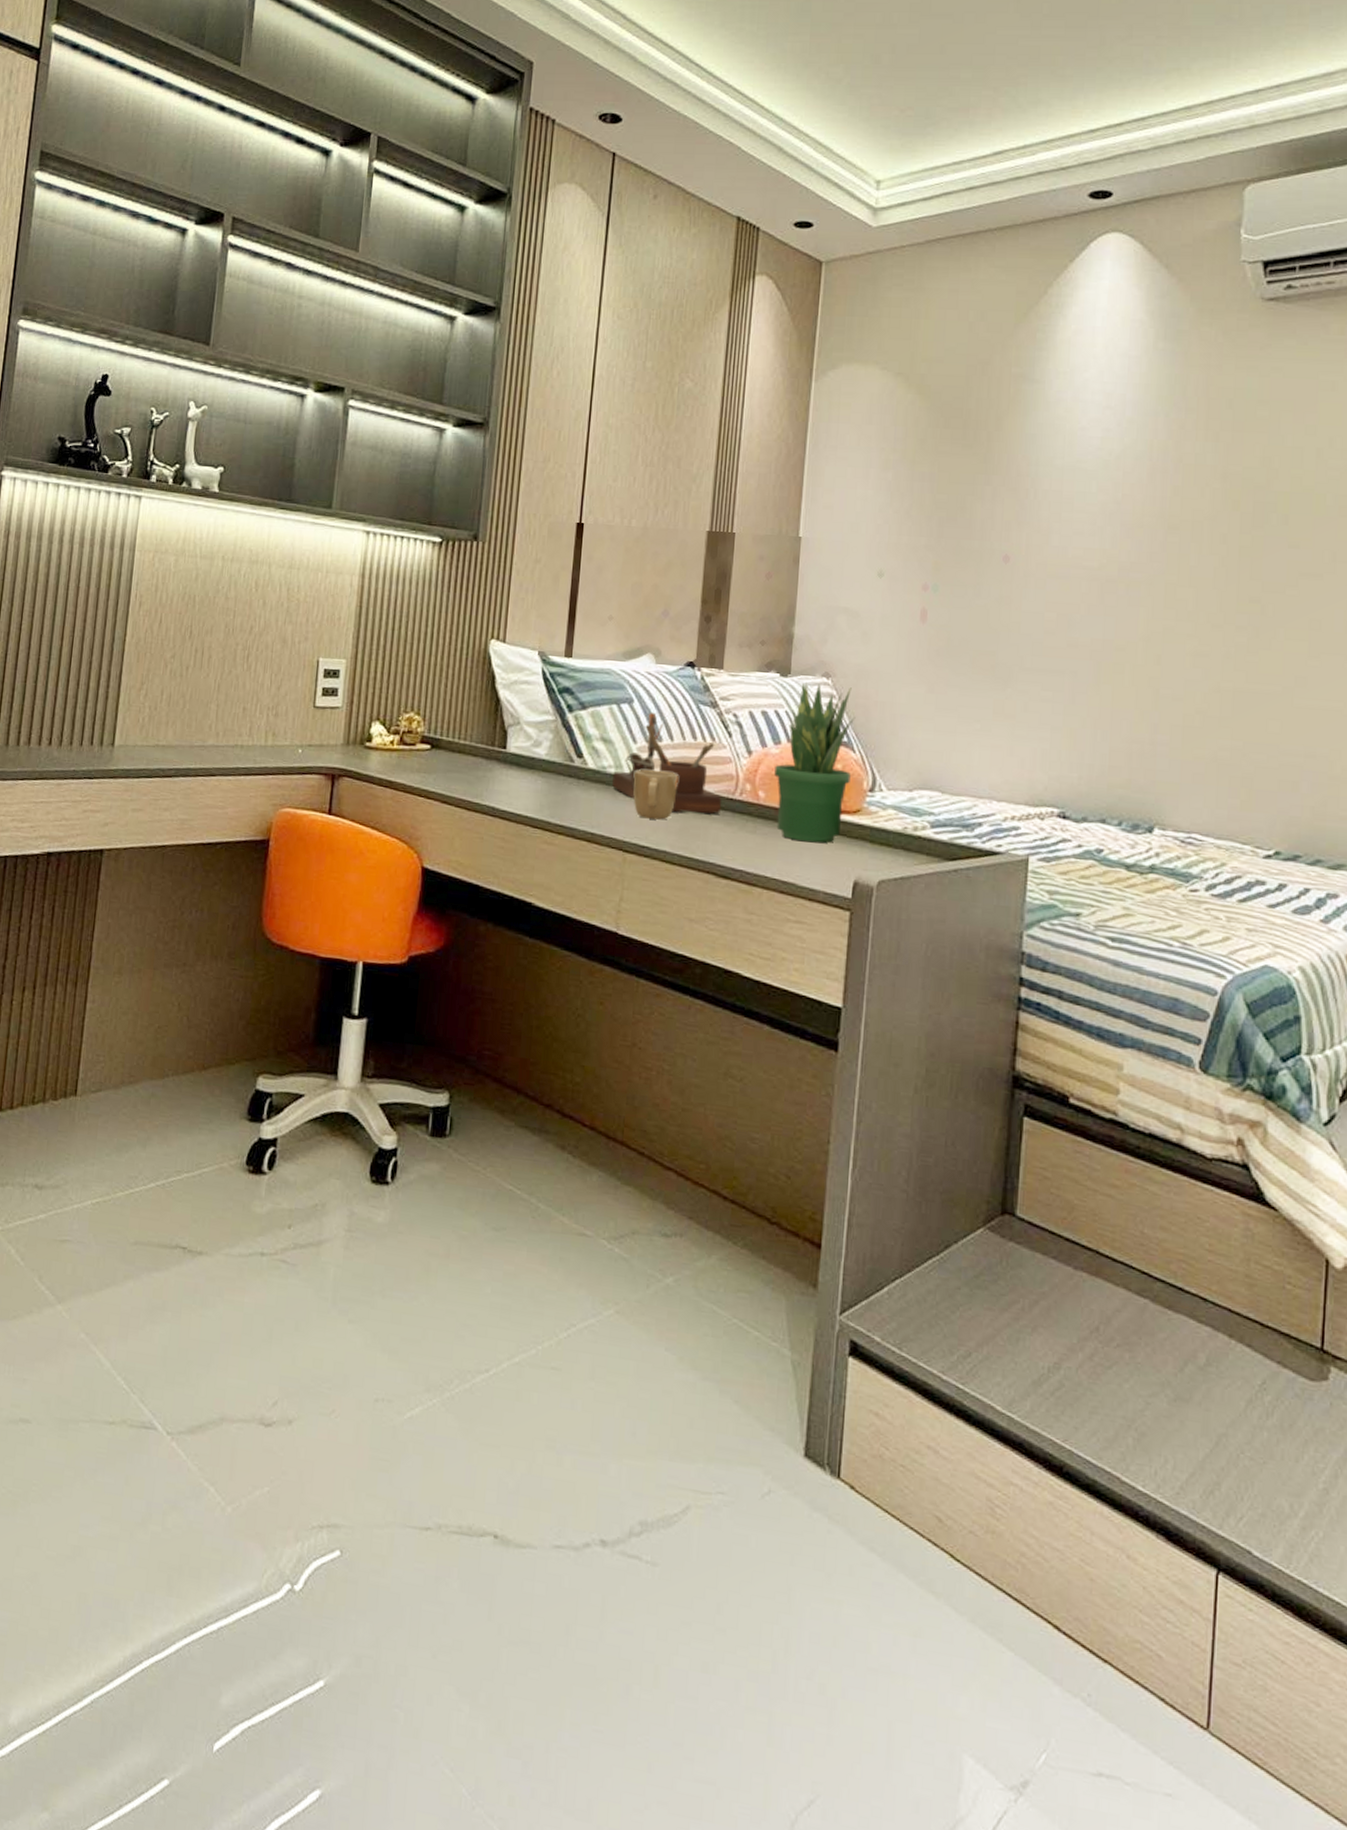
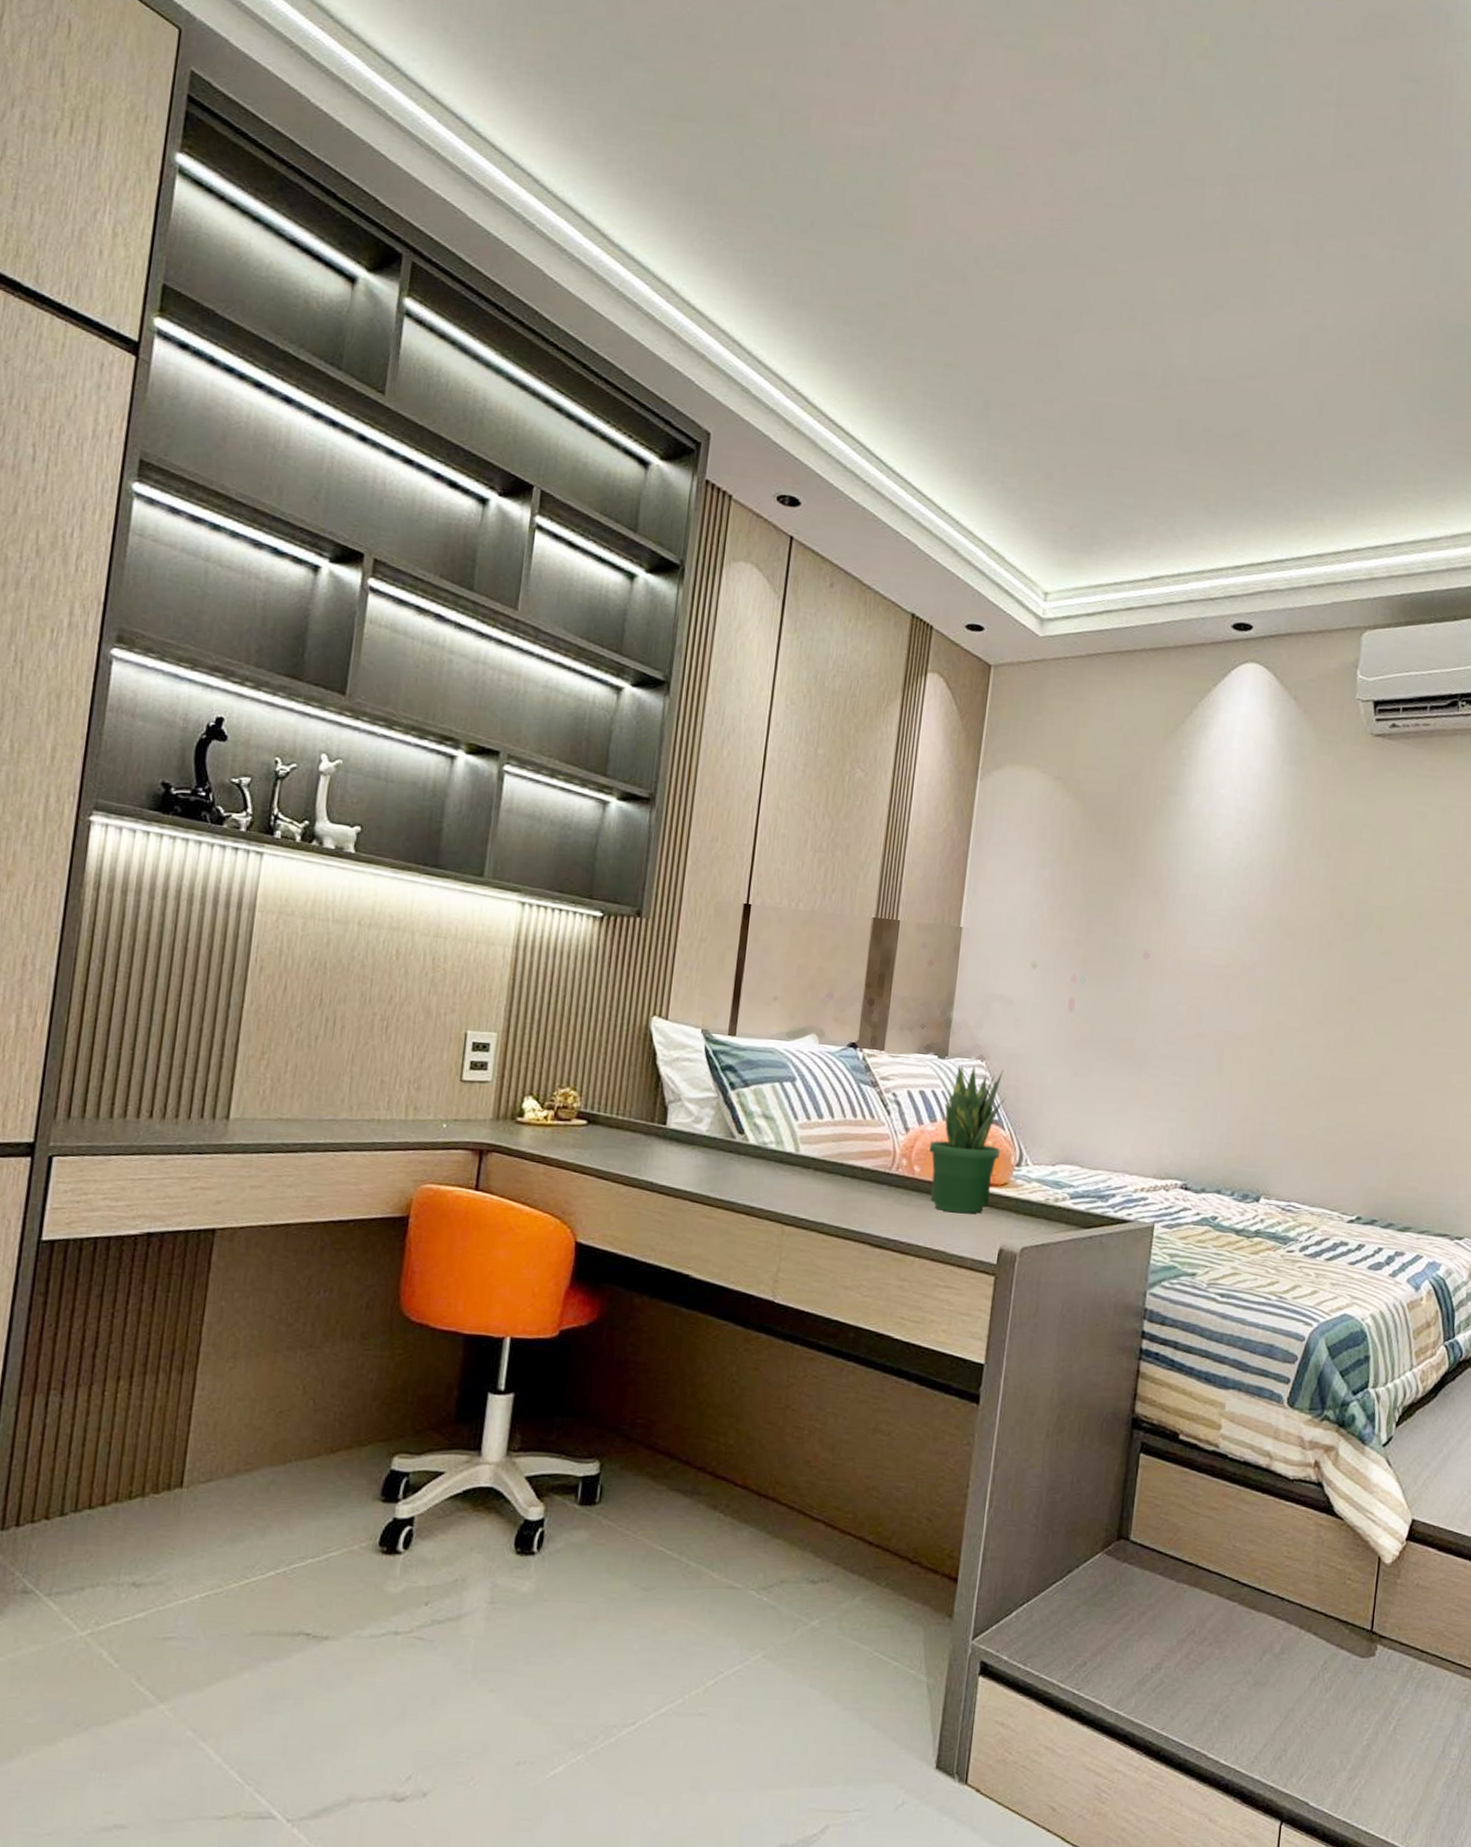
desk organizer: present [612,713,722,814] -> none [773,1091,879,1188]
mug: present [633,769,679,820] -> none [793,1145,838,1194]

